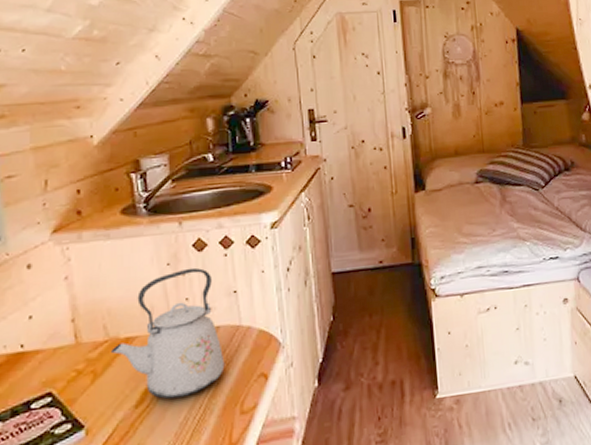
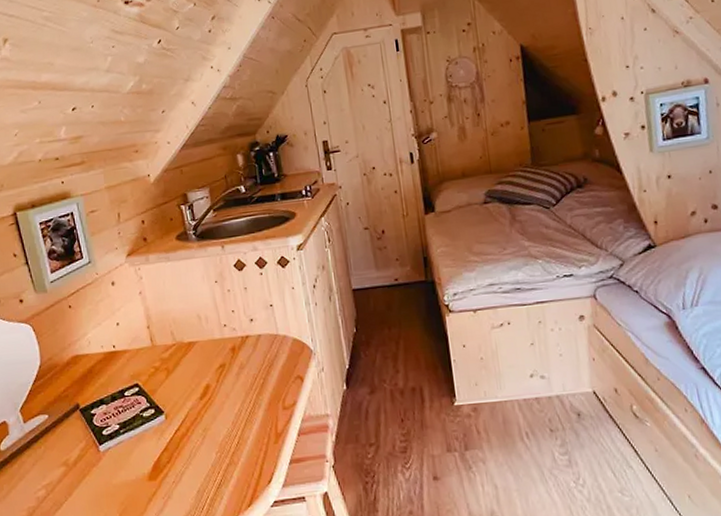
kettle: present [111,267,225,400] -> none [179,284,268,394]

